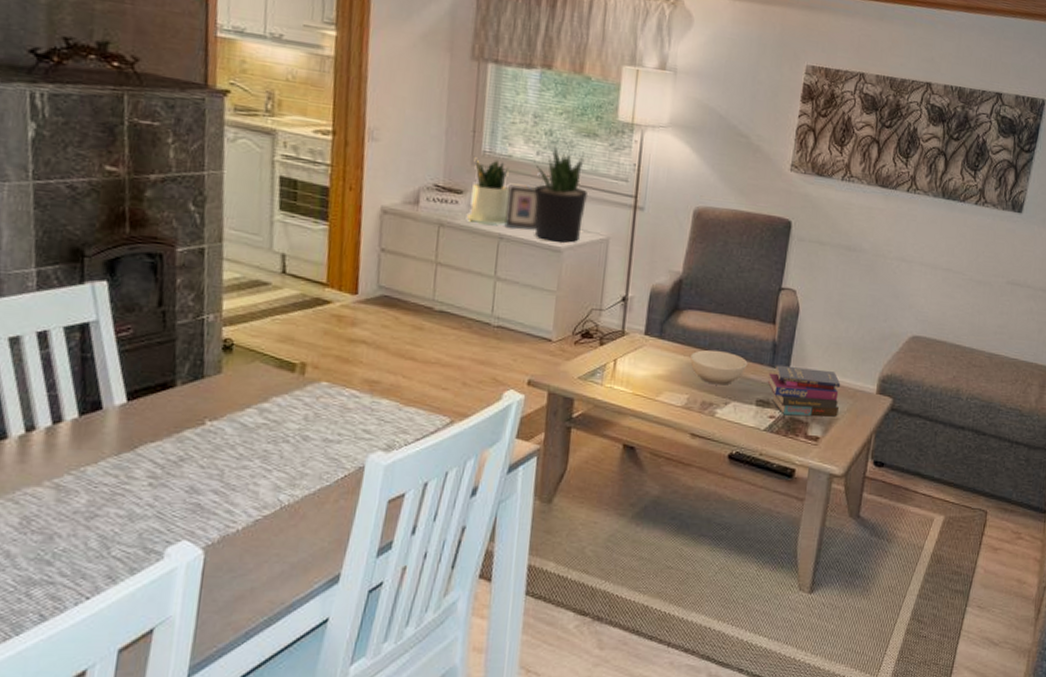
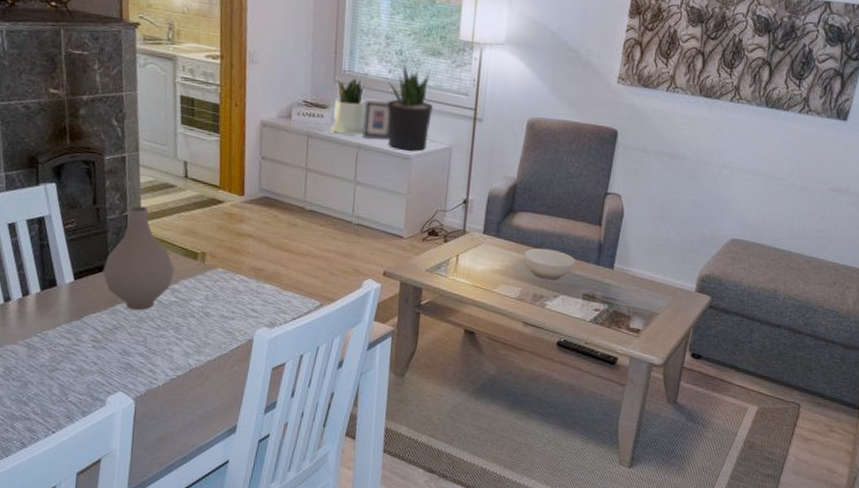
vase: none [167,307,266,437] -> present [103,205,175,311]
books: present [767,365,841,417] -> none [593,263,662,312]

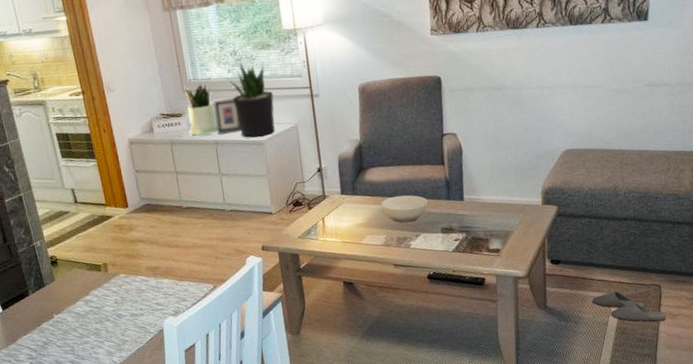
vase: present [103,205,175,311] -> none [24,235,85,326]
slippers: none [726,401,800,443] -> present [592,291,667,322]

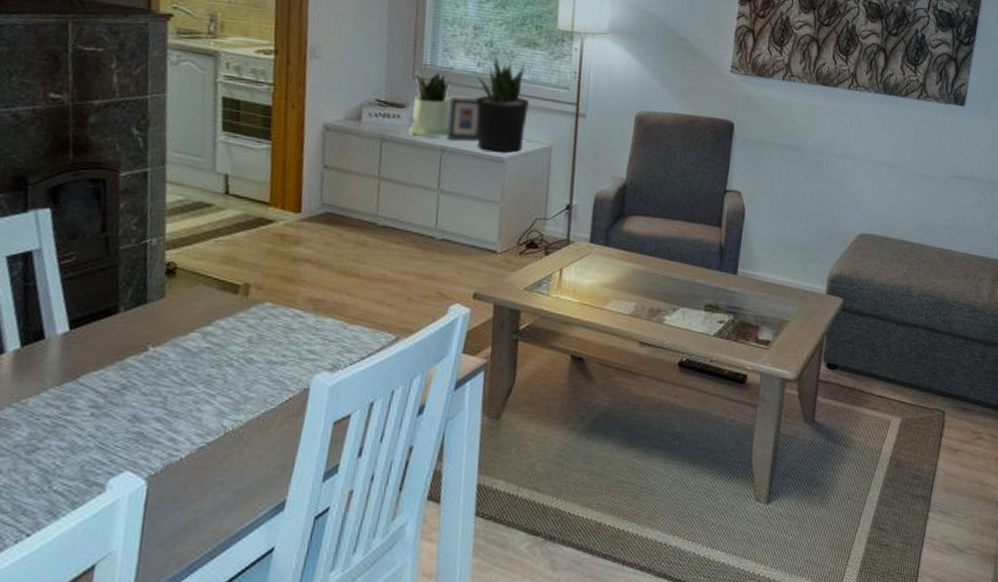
bowl: present [381,195,428,223] -> none [637,255,695,291]
slippers: present [592,291,667,322] -> none [867,413,947,455]

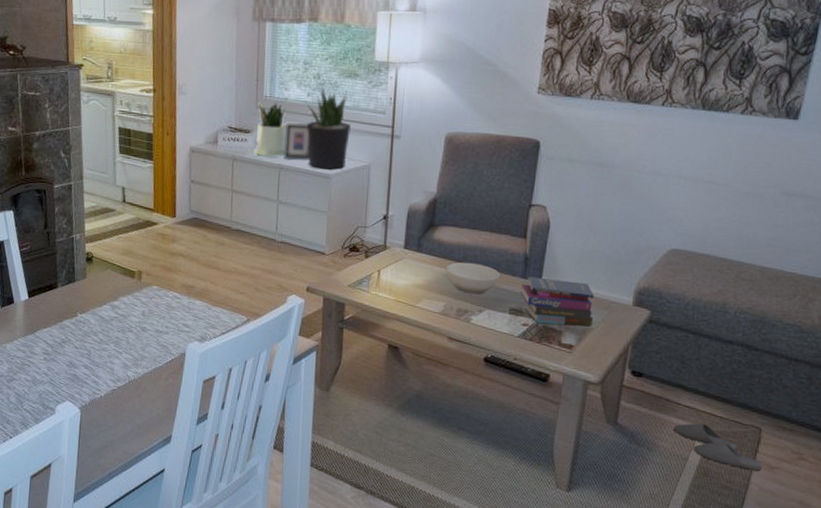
bowl: none [637,255,695,291] -> present [446,262,500,295]
books: none [715,268,790,320] -> present [520,276,595,327]
slippers: none [867,413,947,455] -> present [674,423,763,471]

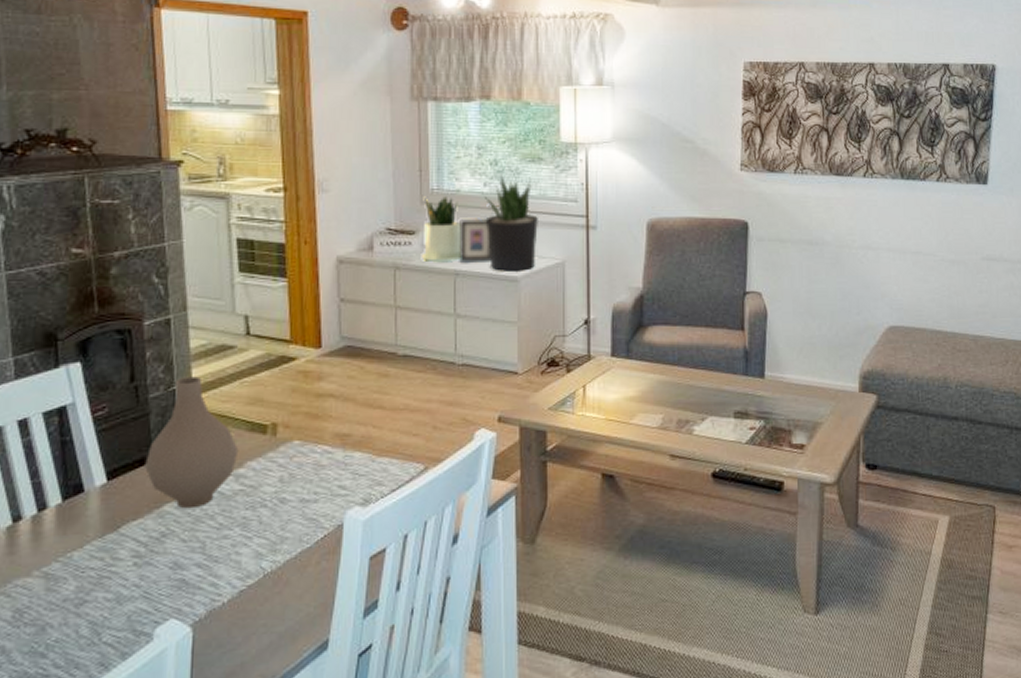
vase: none [52,229,115,326] -> present [145,376,239,509]
bowl: present [446,262,500,295] -> none [661,364,721,401]
books: present [520,276,595,327] -> none [743,372,821,425]
slippers: present [674,423,763,471] -> none [914,511,1001,554]

